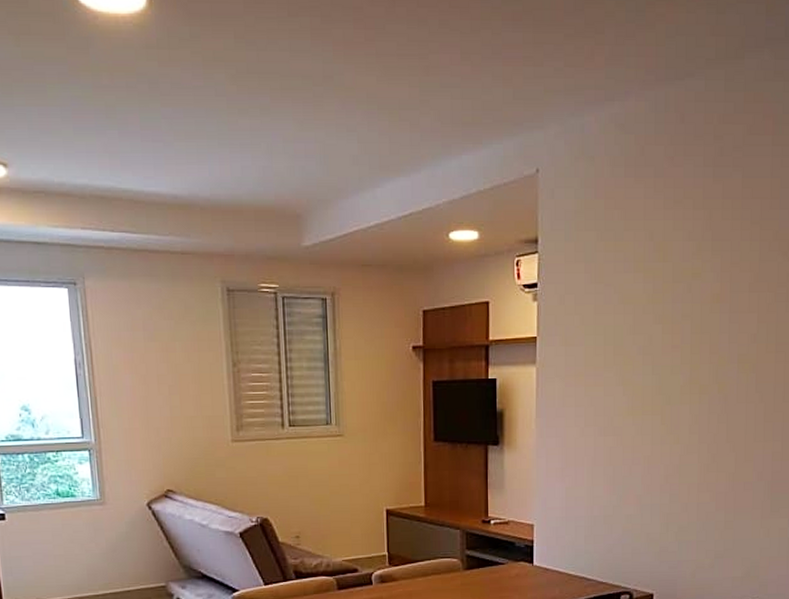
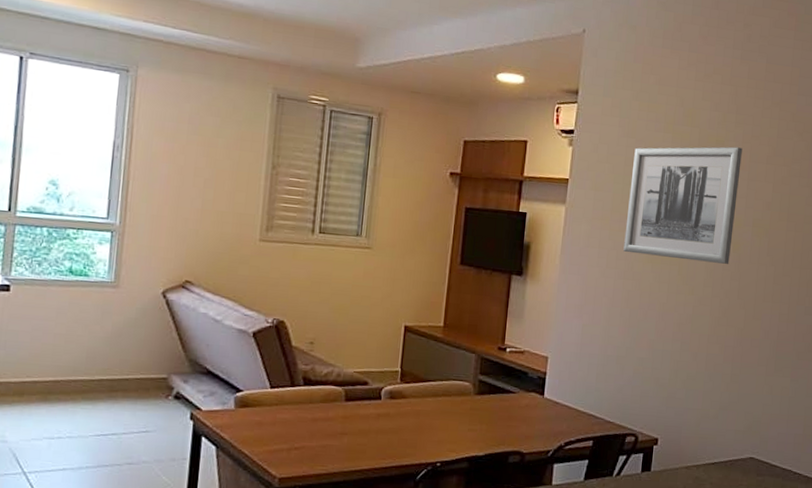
wall art: none [601,278,721,408] -> present [623,146,743,264]

